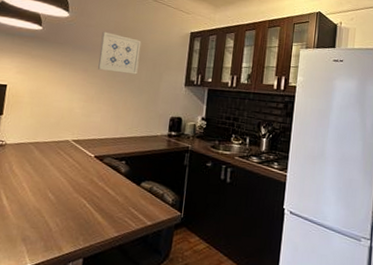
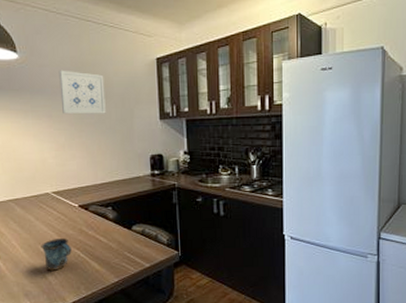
mug: none [49,185,79,218] -> present [41,238,72,271]

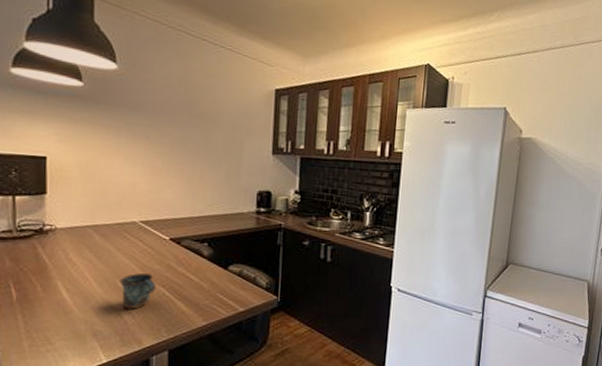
wall art: present [59,70,106,114] -> none [162,88,215,142]

